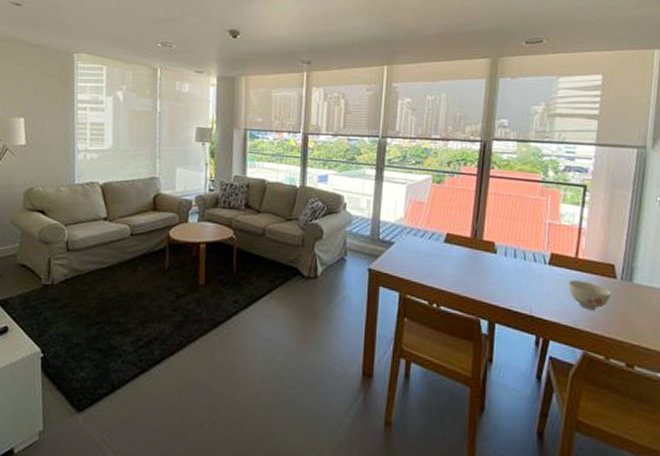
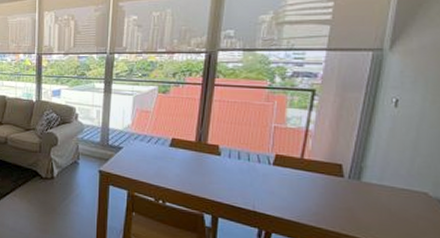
bowl: present [568,280,612,310] -> none [293,179,338,206]

